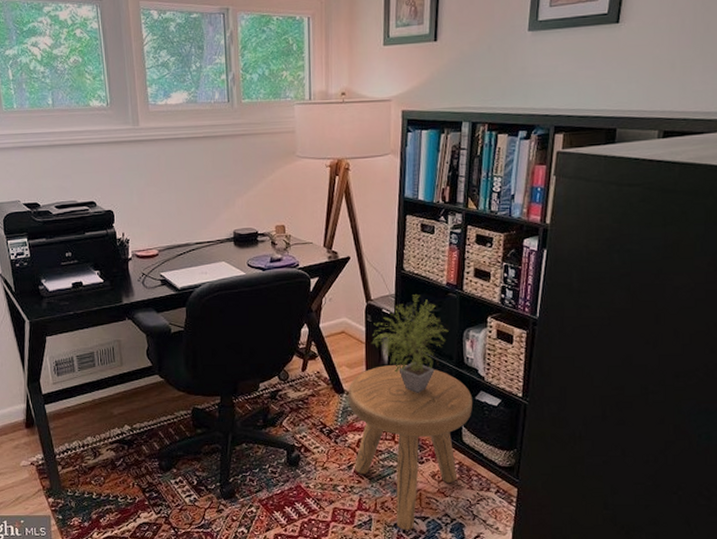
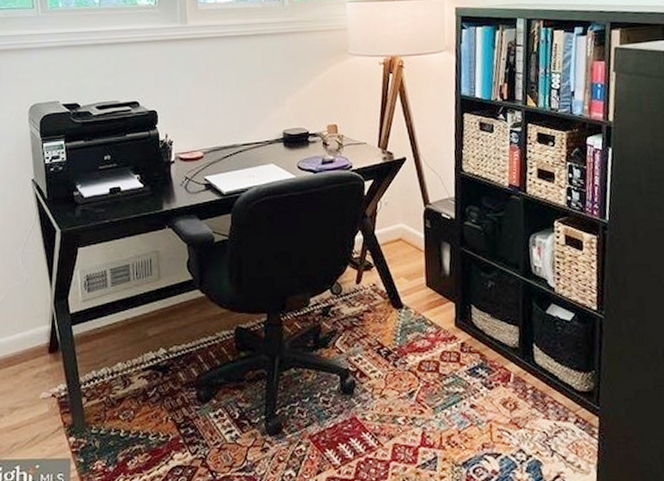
stool: present [348,364,473,530] -> none [407,274,544,470]
potted plant: present [372,293,449,393] -> none [431,196,514,307]

